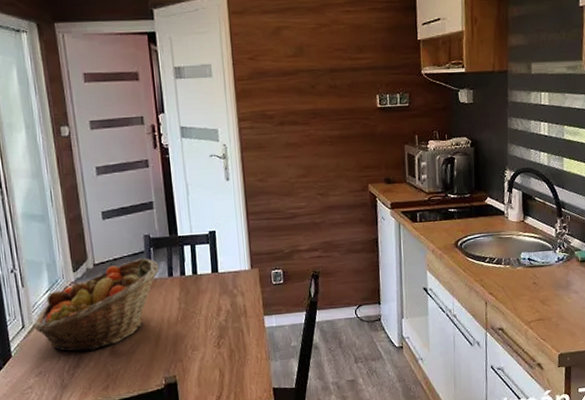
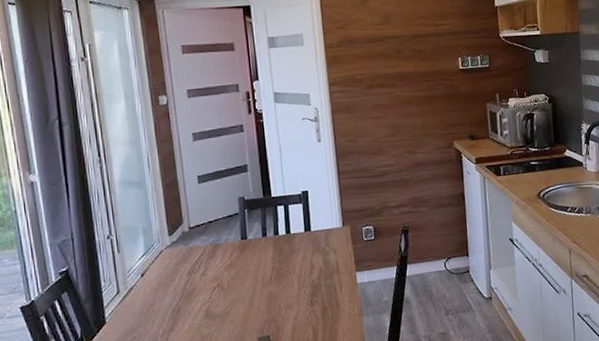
fruit basket: present [33,258,159,352] -> none [127,219,253,316]

